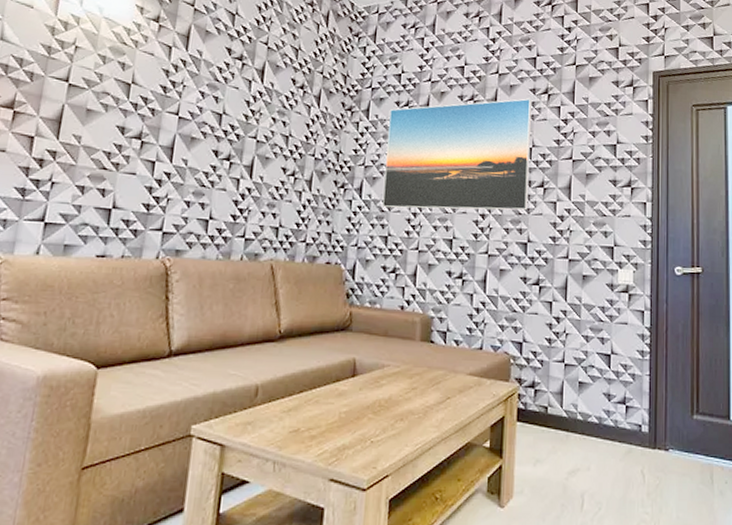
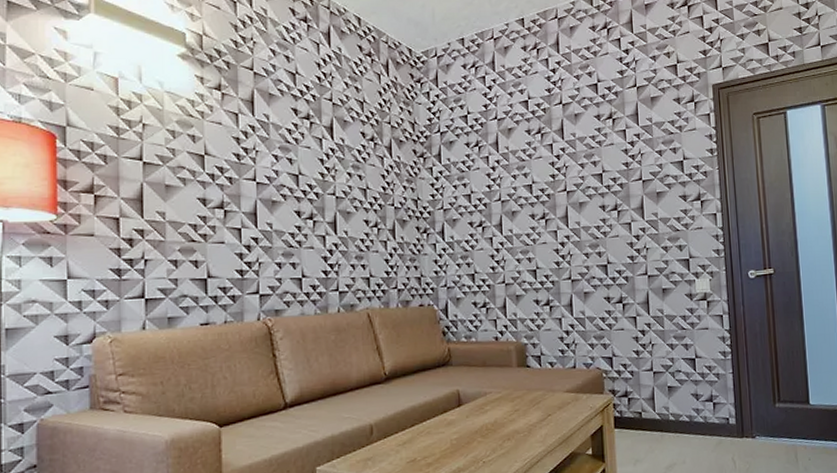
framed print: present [381,98,532,211] -> none [460,125,605,247]

